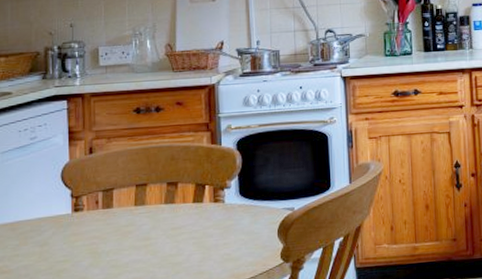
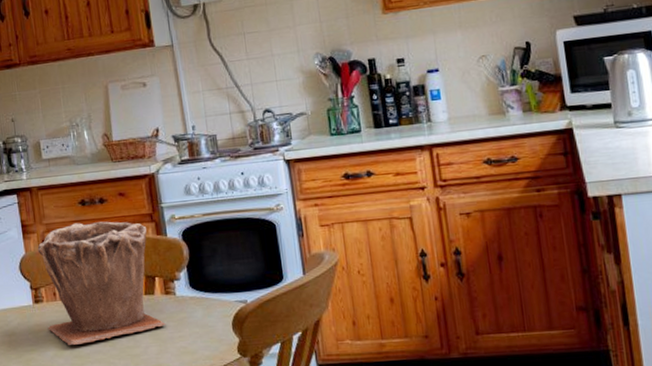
plant pot: none [83,129,212,255] -> present [37,221,166,345]

